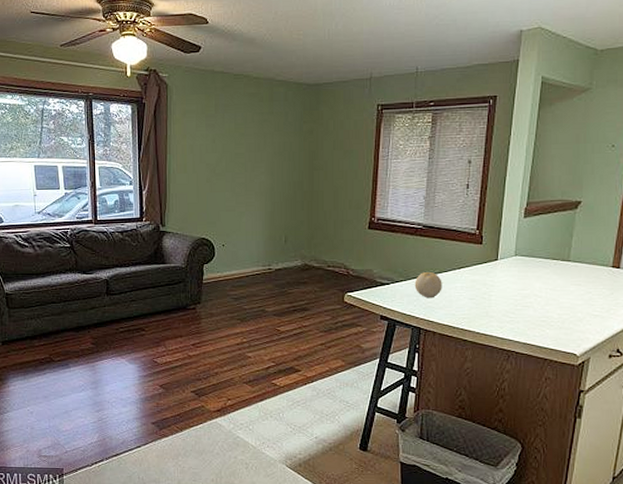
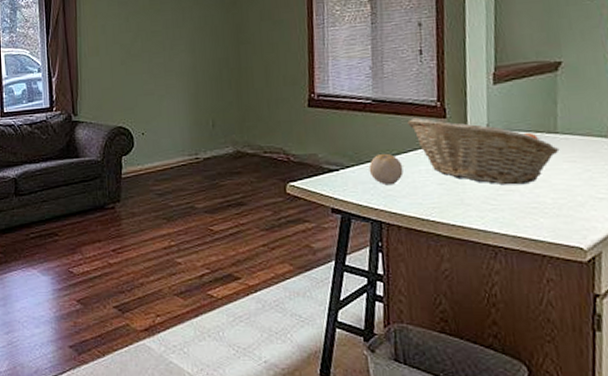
fruit basket: none [450,243,569,302] -> present [407,118,560,186]

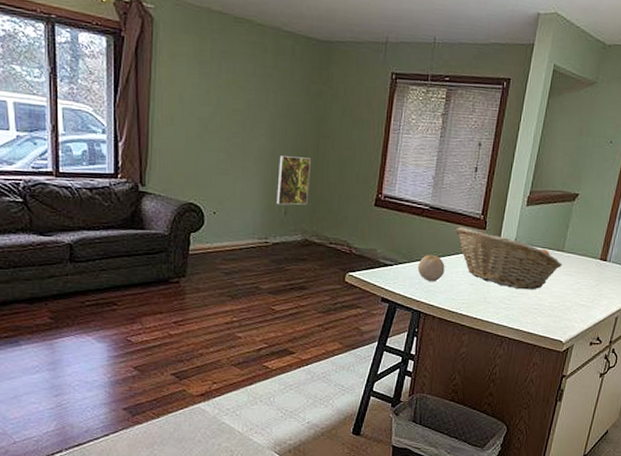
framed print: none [201,66,235,118] -> present [276,156,311,205]

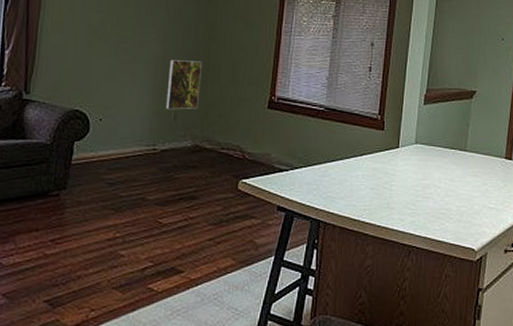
fruit: present [417,254,445,282] -> none [314,157,344,188]
fruit basket: present [455,227,563,290] -> none [352,128,467,193]

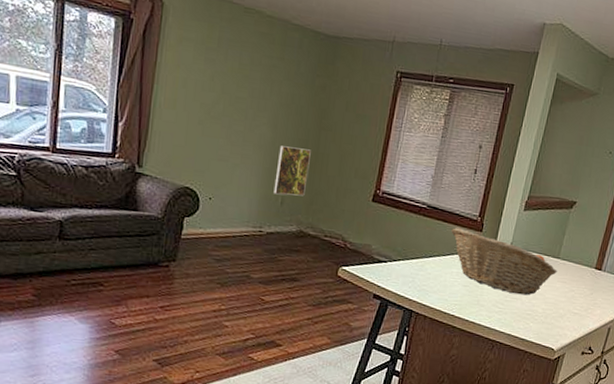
fruit basket: none [352,128,467,193] -> present [451,228,558,295]

